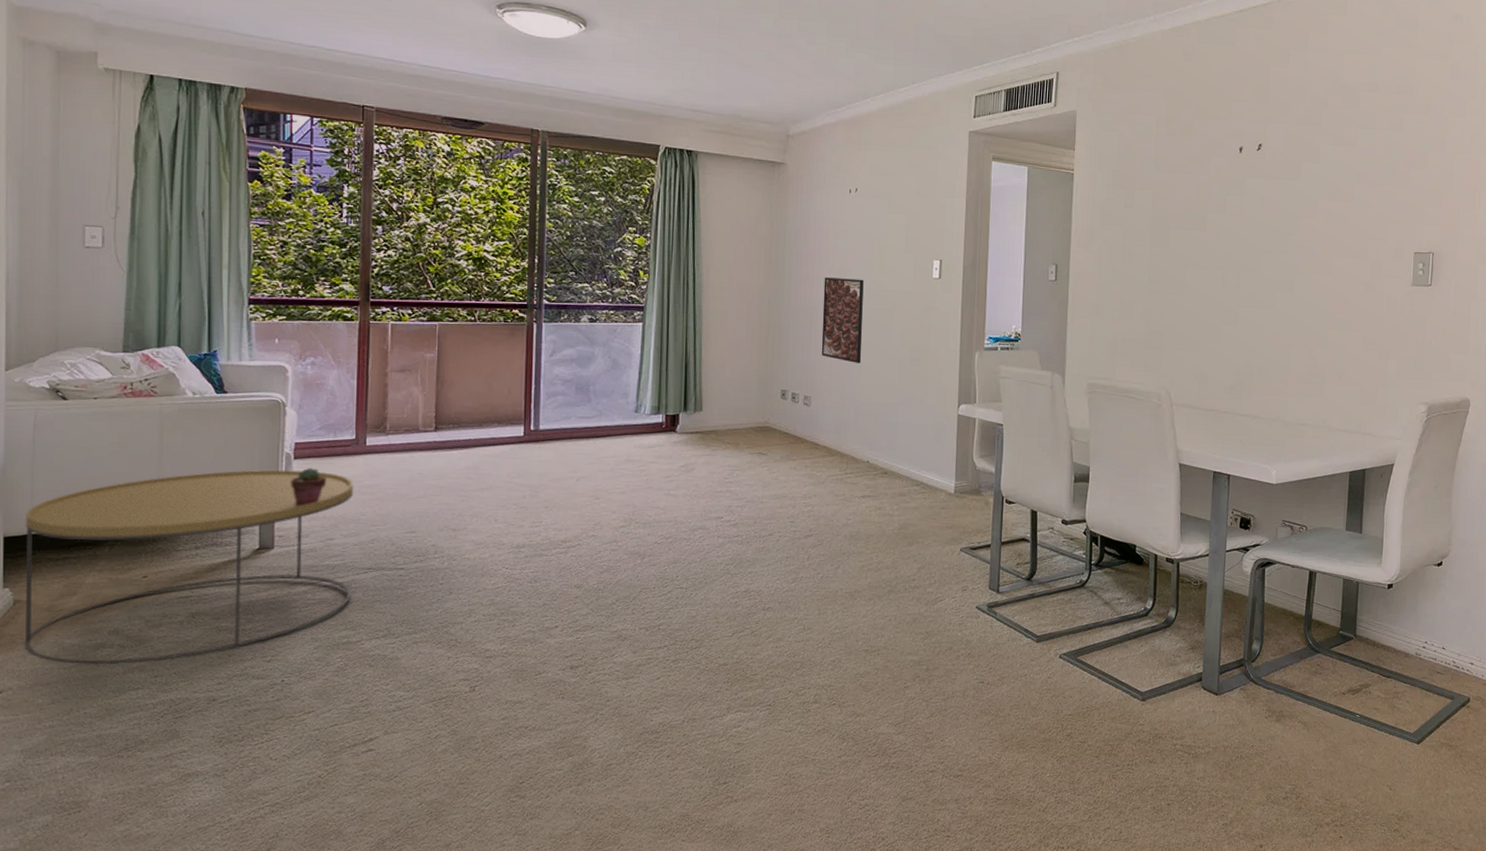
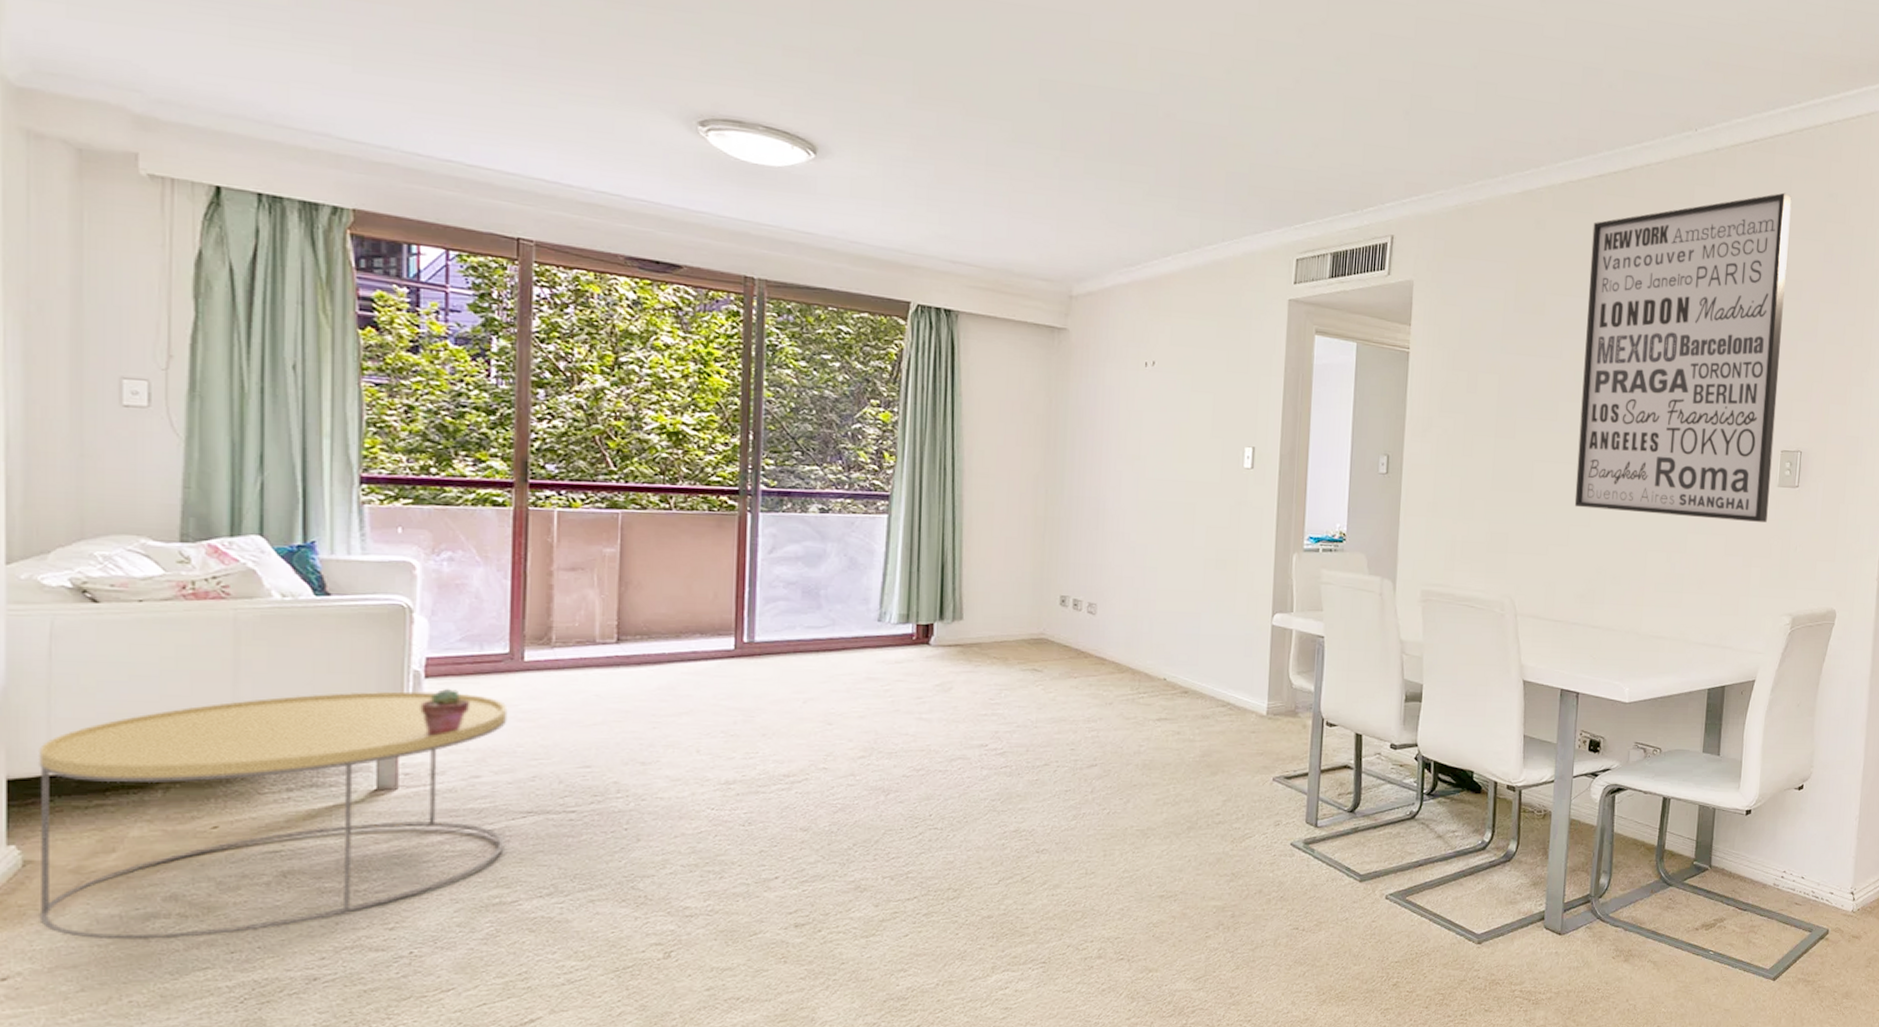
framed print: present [821,277,864,363] -> none [1109,464,1162,565]
wall art: none [1223,17,1419,319] -> present [1574,192,1792,522]

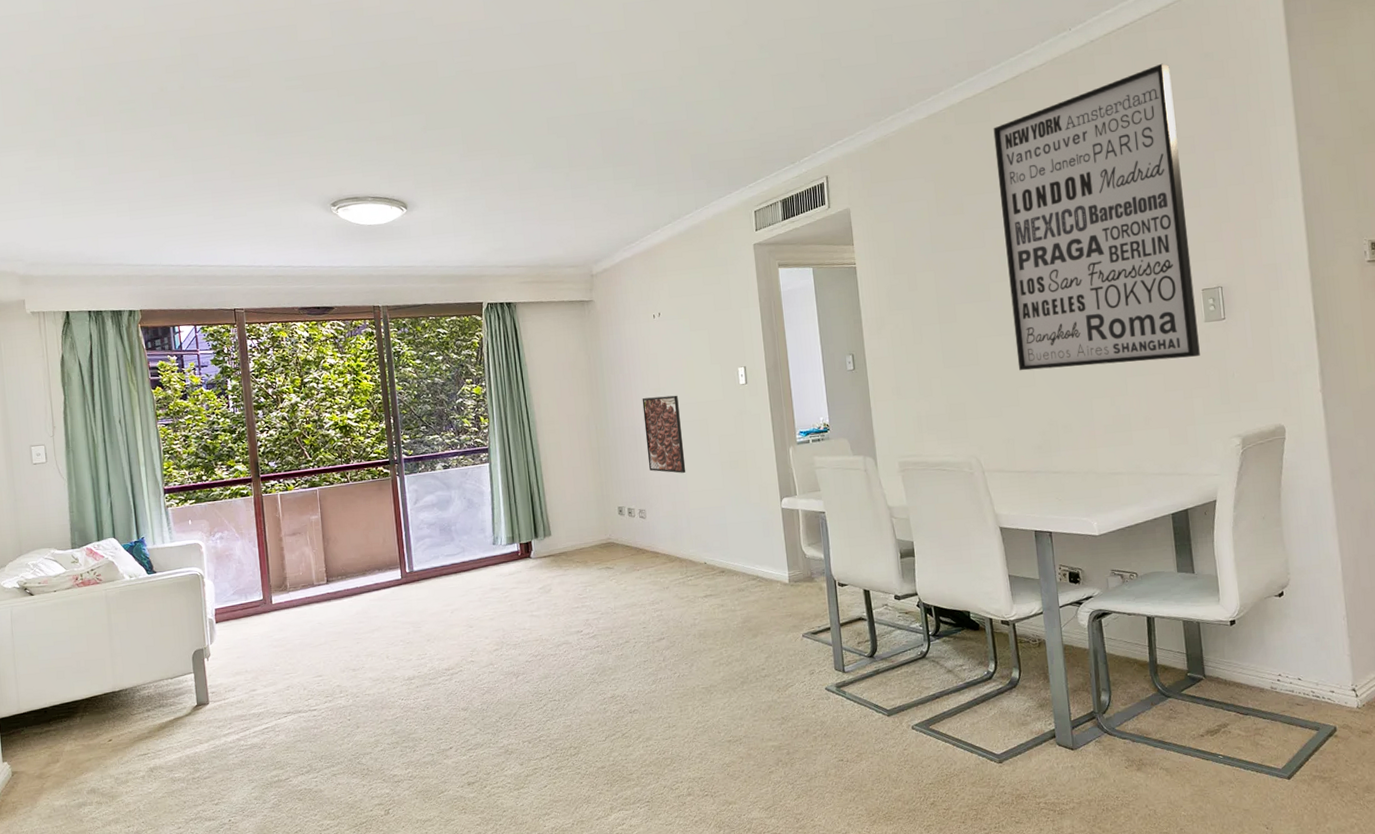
coffee table: present [37,691,508,940] -> none [12,631,277,822]
potted succulent: present [420,688,471,736] -> none [215,629,245,664]
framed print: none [1109,464,1162,565] -> present [642,395,686,473]

